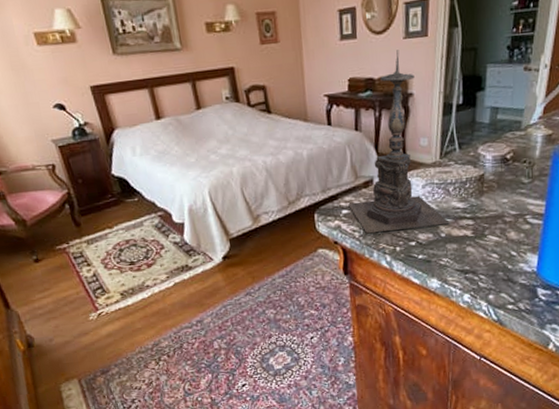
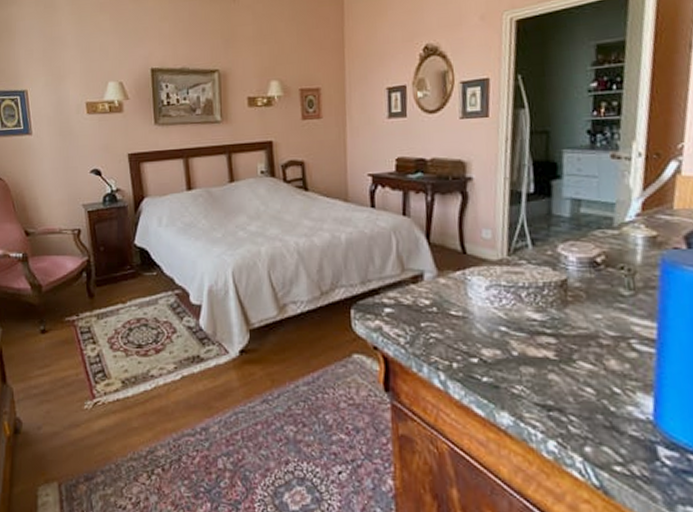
candle holder: present [348,50,450,234] -> none [392,130,524,341]

